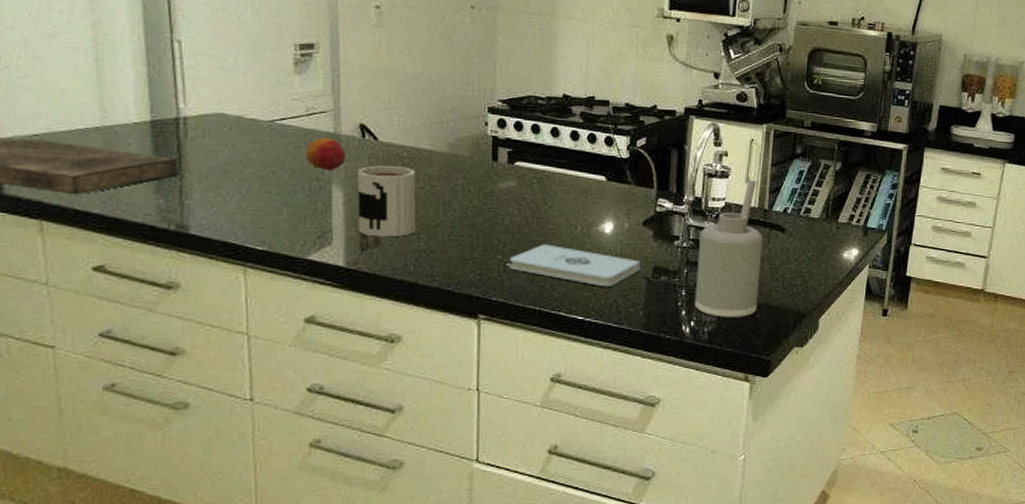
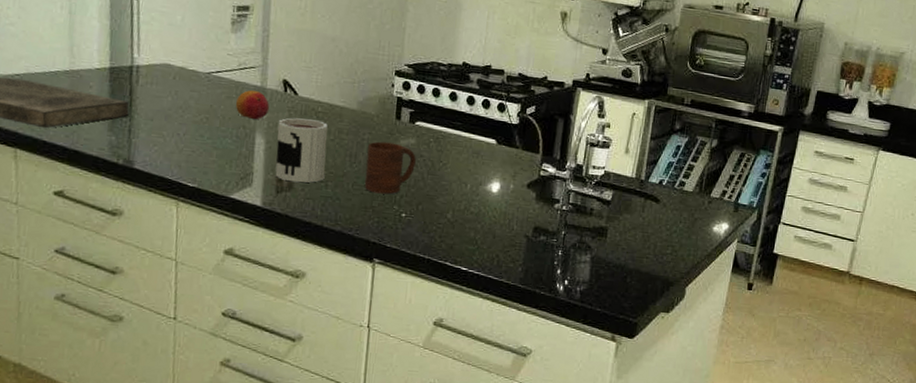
cup: none [461,186,518,243] -> present [364,141,416,195]
notepad: present [510,244,641,287] -> none [404,198,523,242]
soap dispenser: present [695,180,764,318] -> none [569,151,638,281]

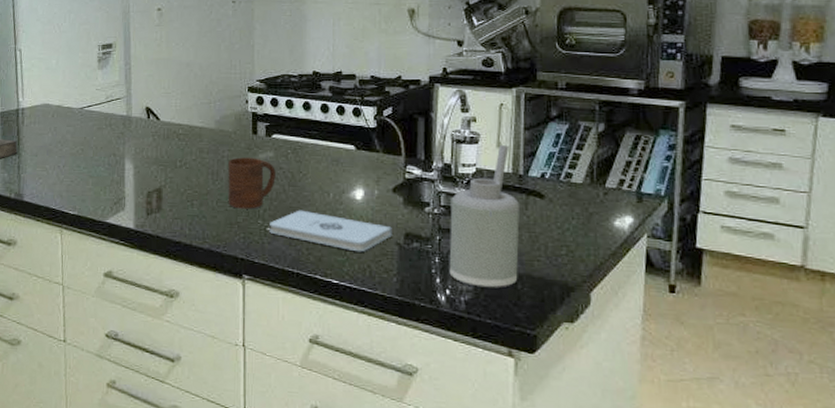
fruit: present [235,90,269,120] -> none [105,120,135,147]
mug: present [275,118,328,183] -> none [144,142,190,204]
notepad: none [404,198,523,242] -> present [270,210,392,252]
soap dispenser: none [569,151,638,281] -> present [449,145,521,289]

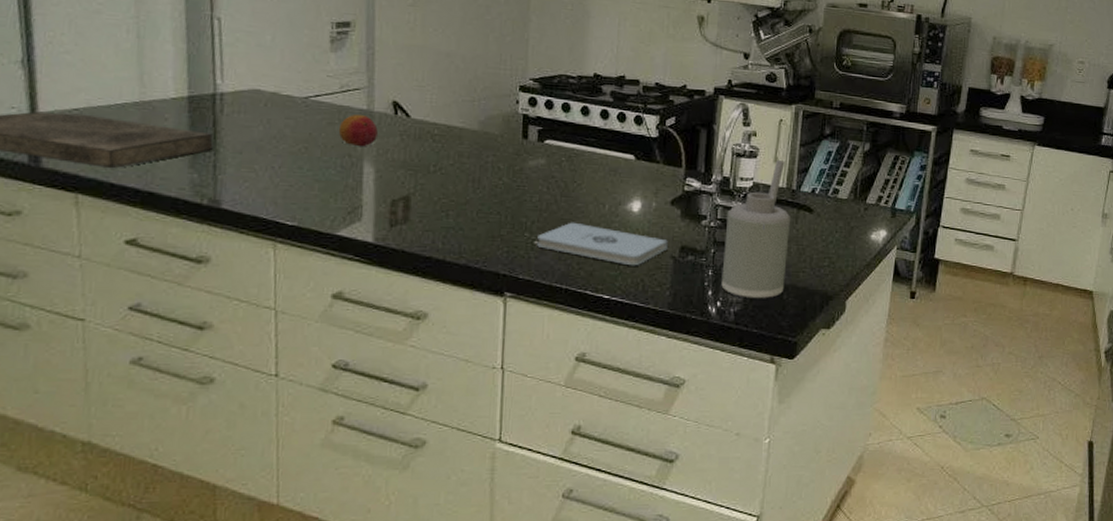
fruit: none [105,120,135,147] -> present [338,115,378,147]
cup: present [228,157,276,209] -> none [490,163,547,221]

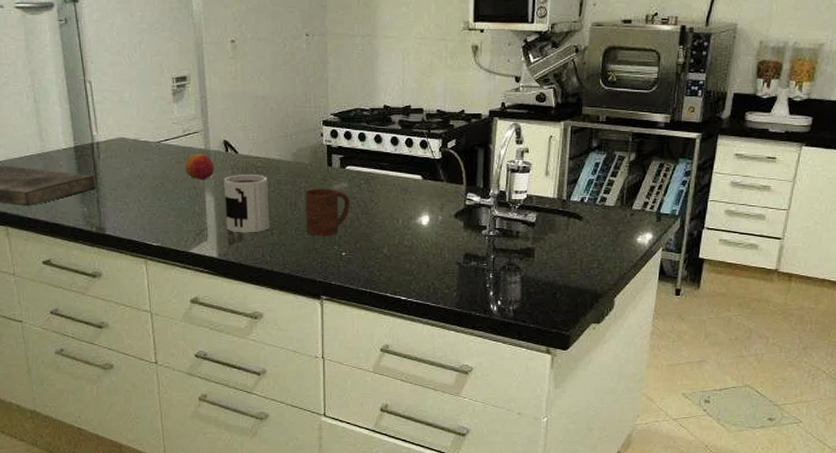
mug: none [388,142,446,214] -> present [224,175,270,233]
cup: none [490,163,547,221] -> present [305,188,350,236]
notepad: present [537,222,668,266] -> none [345,235,453,272]
soap dispenser: present [721,160,791,299] -> none [501,174,562,298]

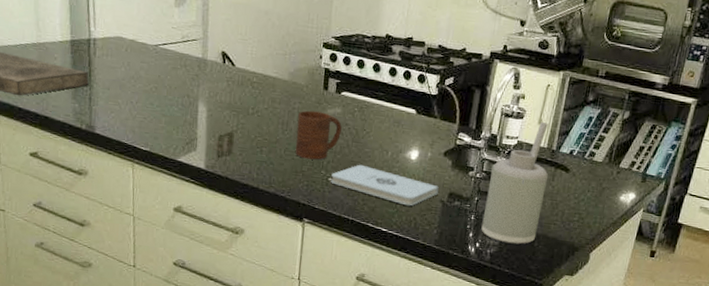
fruit: present [184,154,214,180] -> none [180,61,210,90]
mug: present [224,175,270,233] -> none [216,88,262,148]
notepad: none [345,235,453,272] -> present [331,164,439,206]
soap dispenser: none [501,174,562,298] -> present [481,122,549,245]

